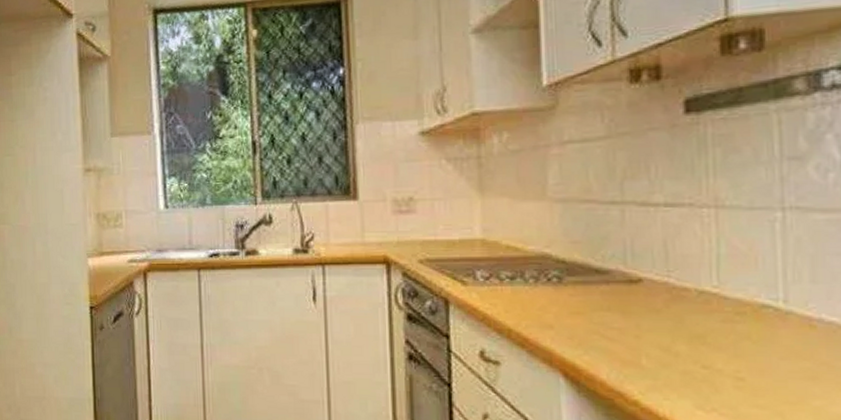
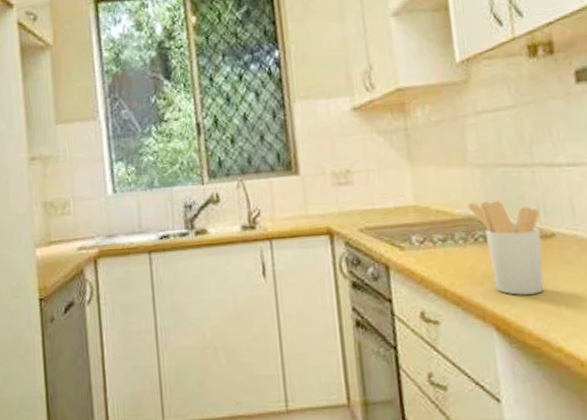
utensil holder: none [542,239,627,342] -> present [467,201,544,295]

